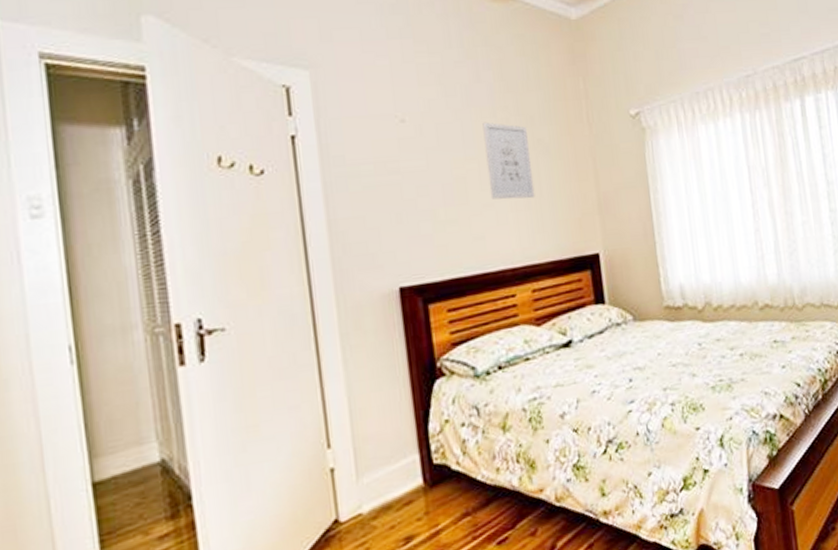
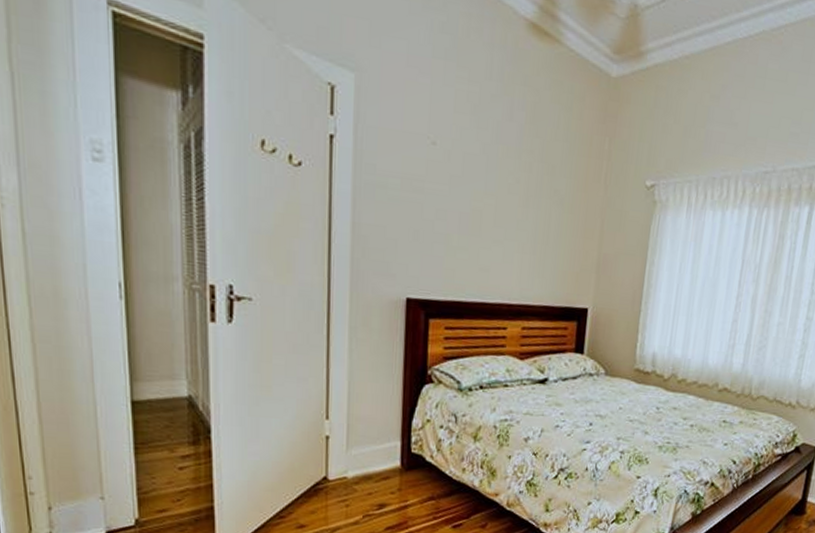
wall art: present [482,122,535,200] -> none [501,161,547,245]

